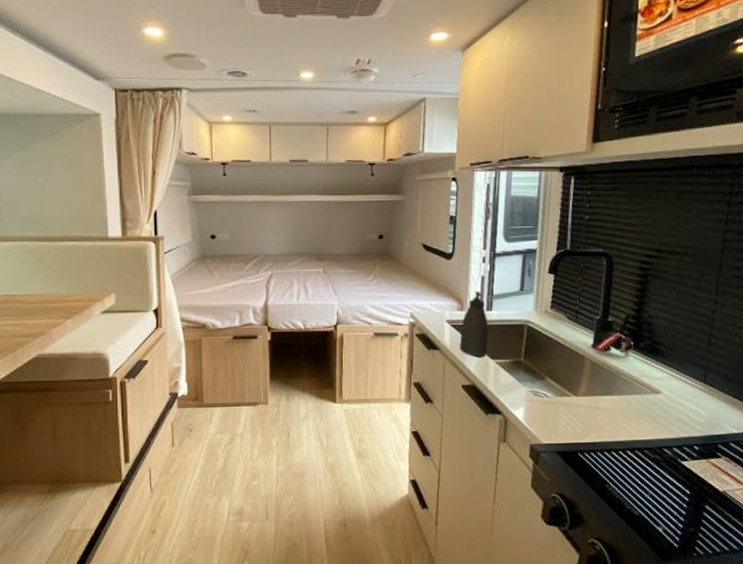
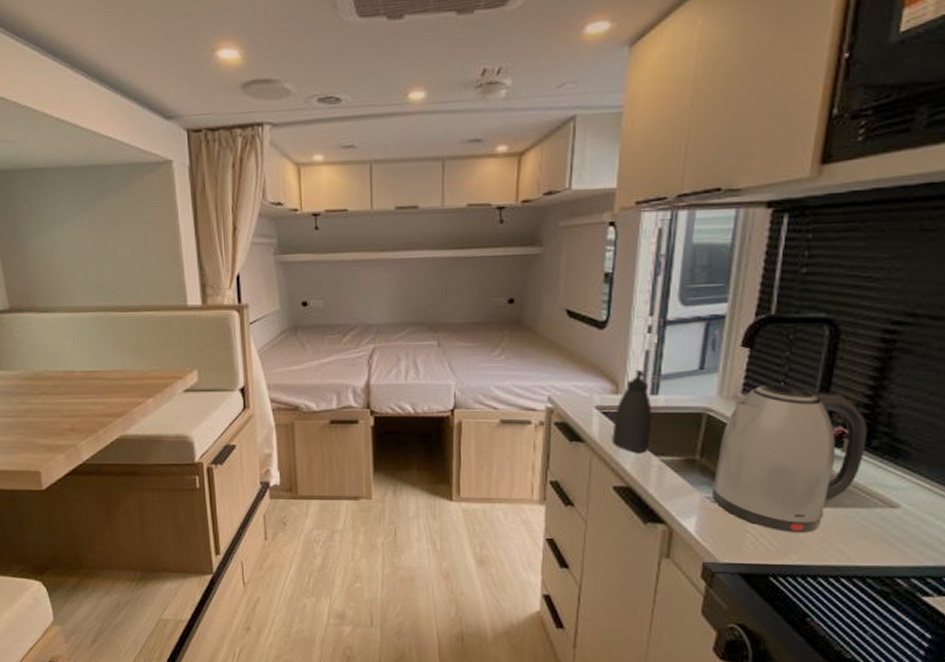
kettle: none [533,301,637,417] -> present [711,384,868,534]

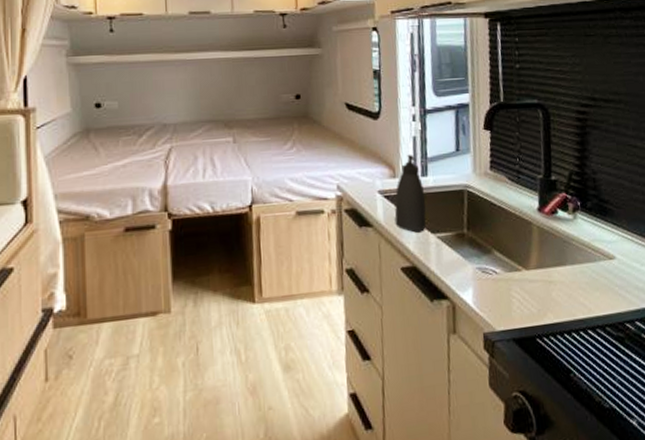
kettle: present [711,384,868,534] -> none [479,159,584,294]

